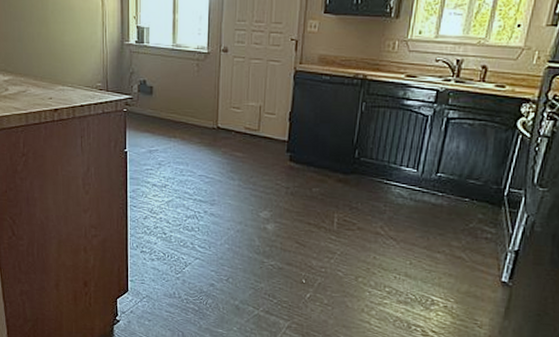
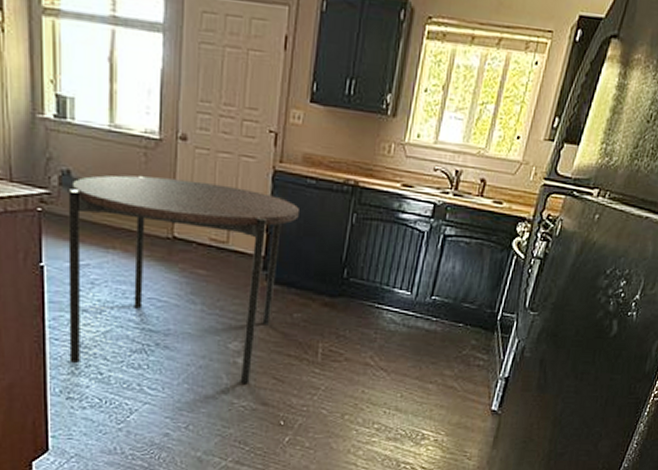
dining table: none [143,81,316,247] -> present [68,175,299,384]

